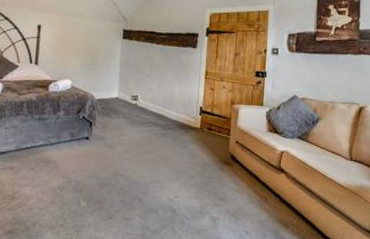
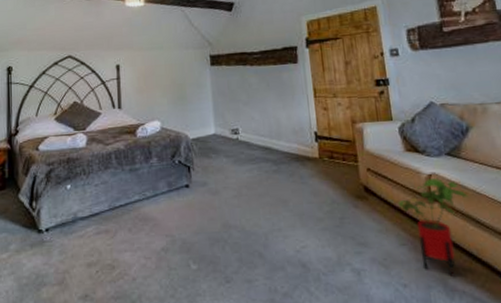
house plant: none [254,155,307,229] -> present [398,178,469,277]

